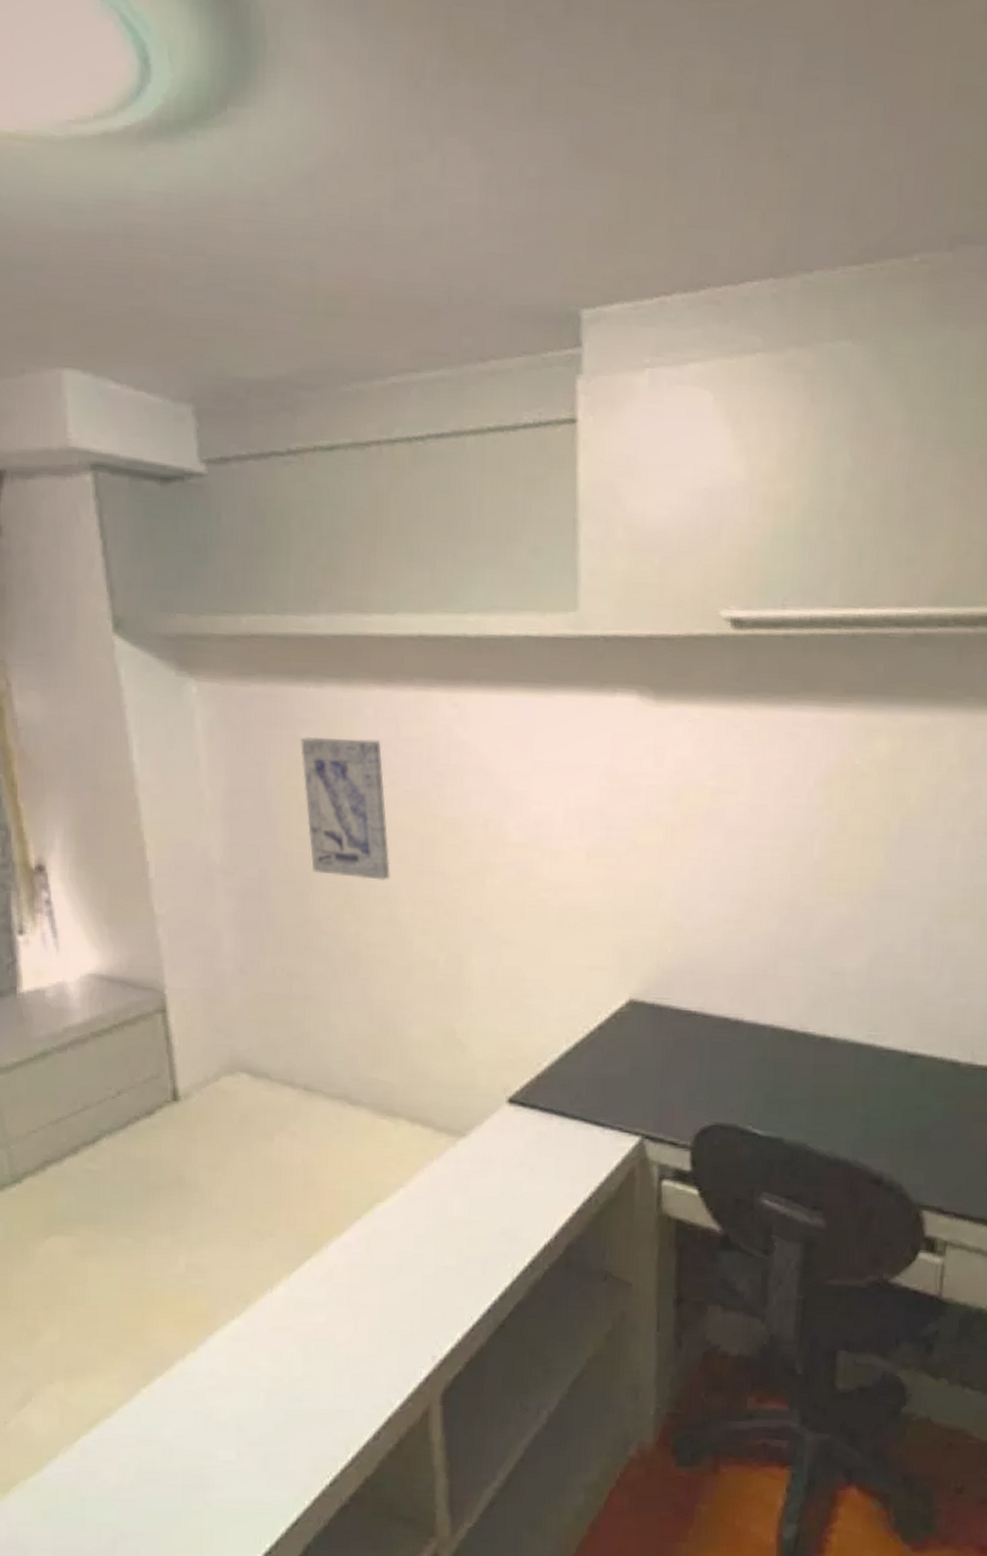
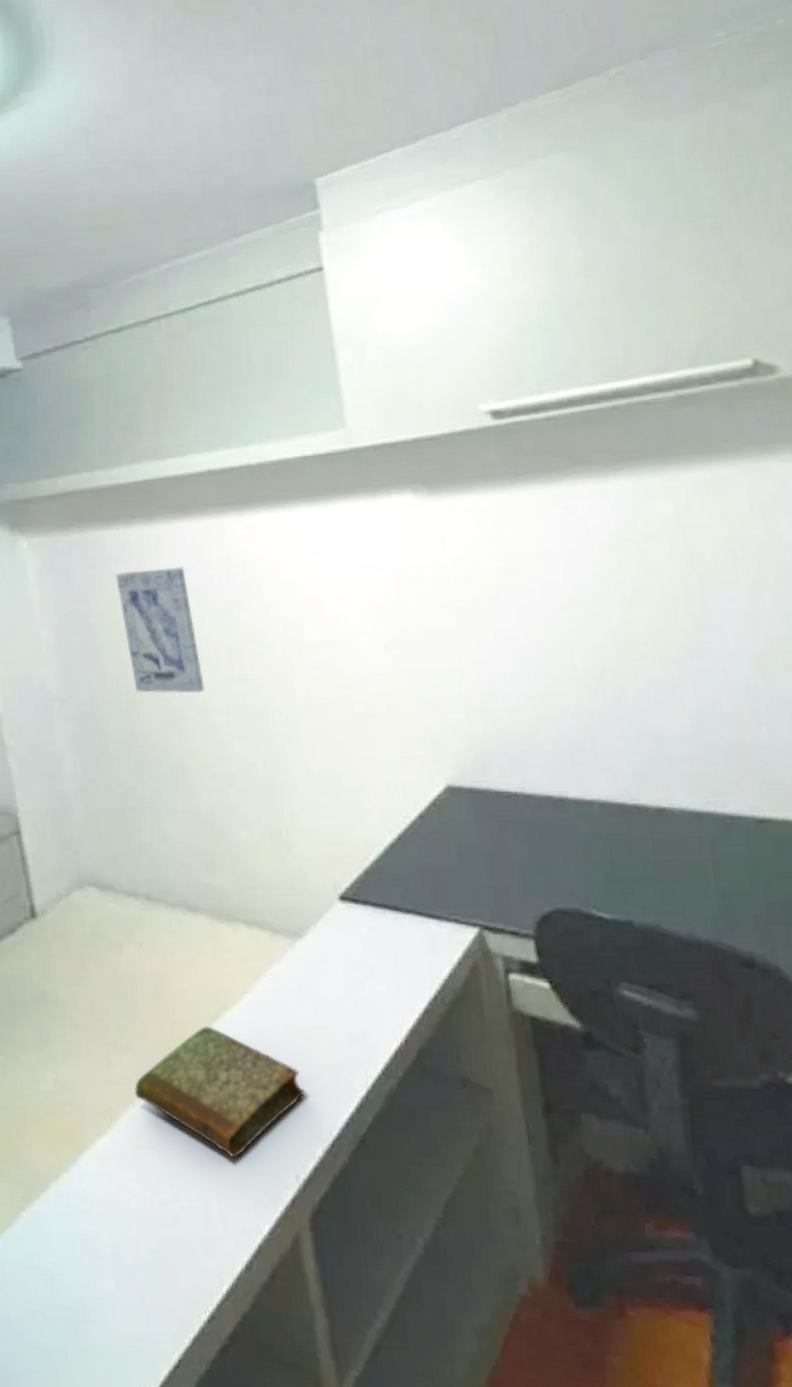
book: none [274,1217,452,1339] -> present [135,1026,306,1157]

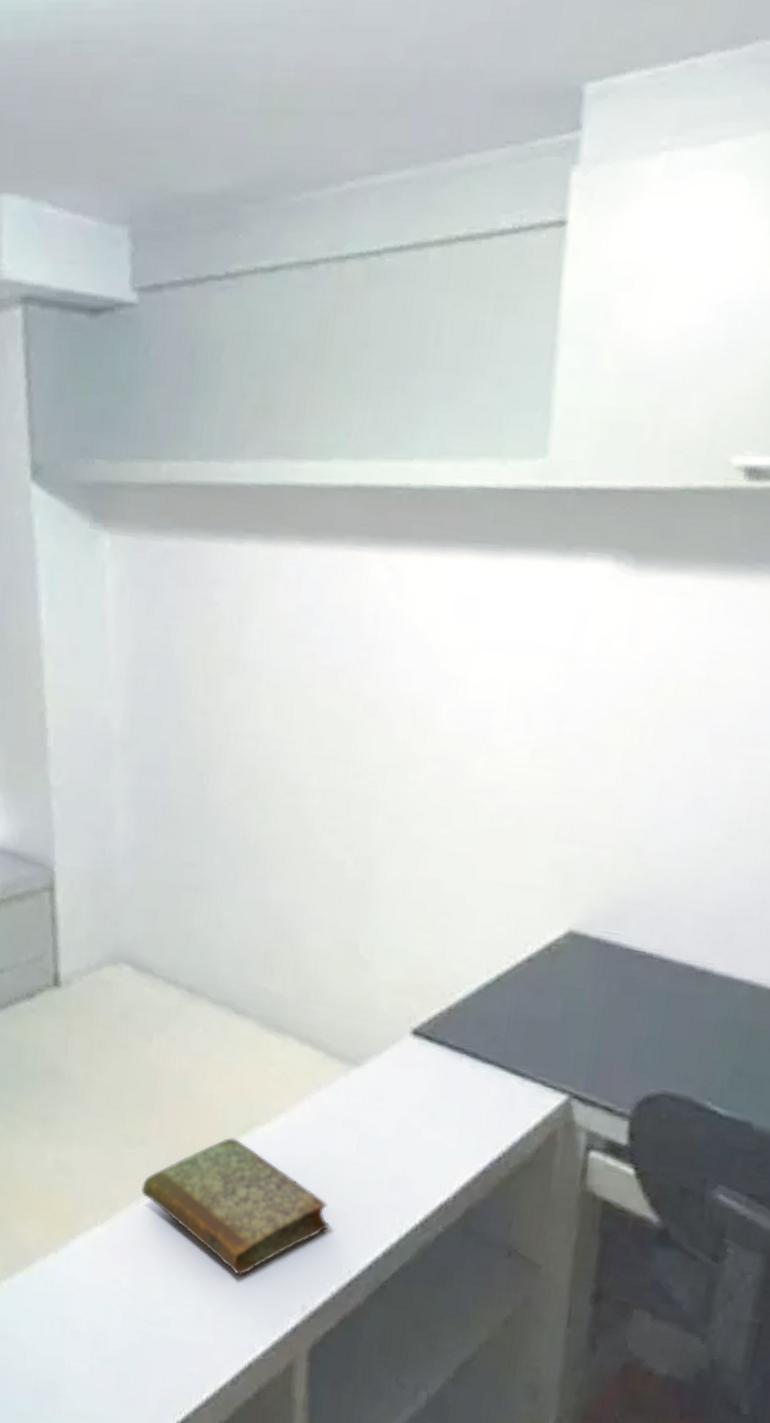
wall art: present [116,567,205,694] -> none [213,599,302,766]

